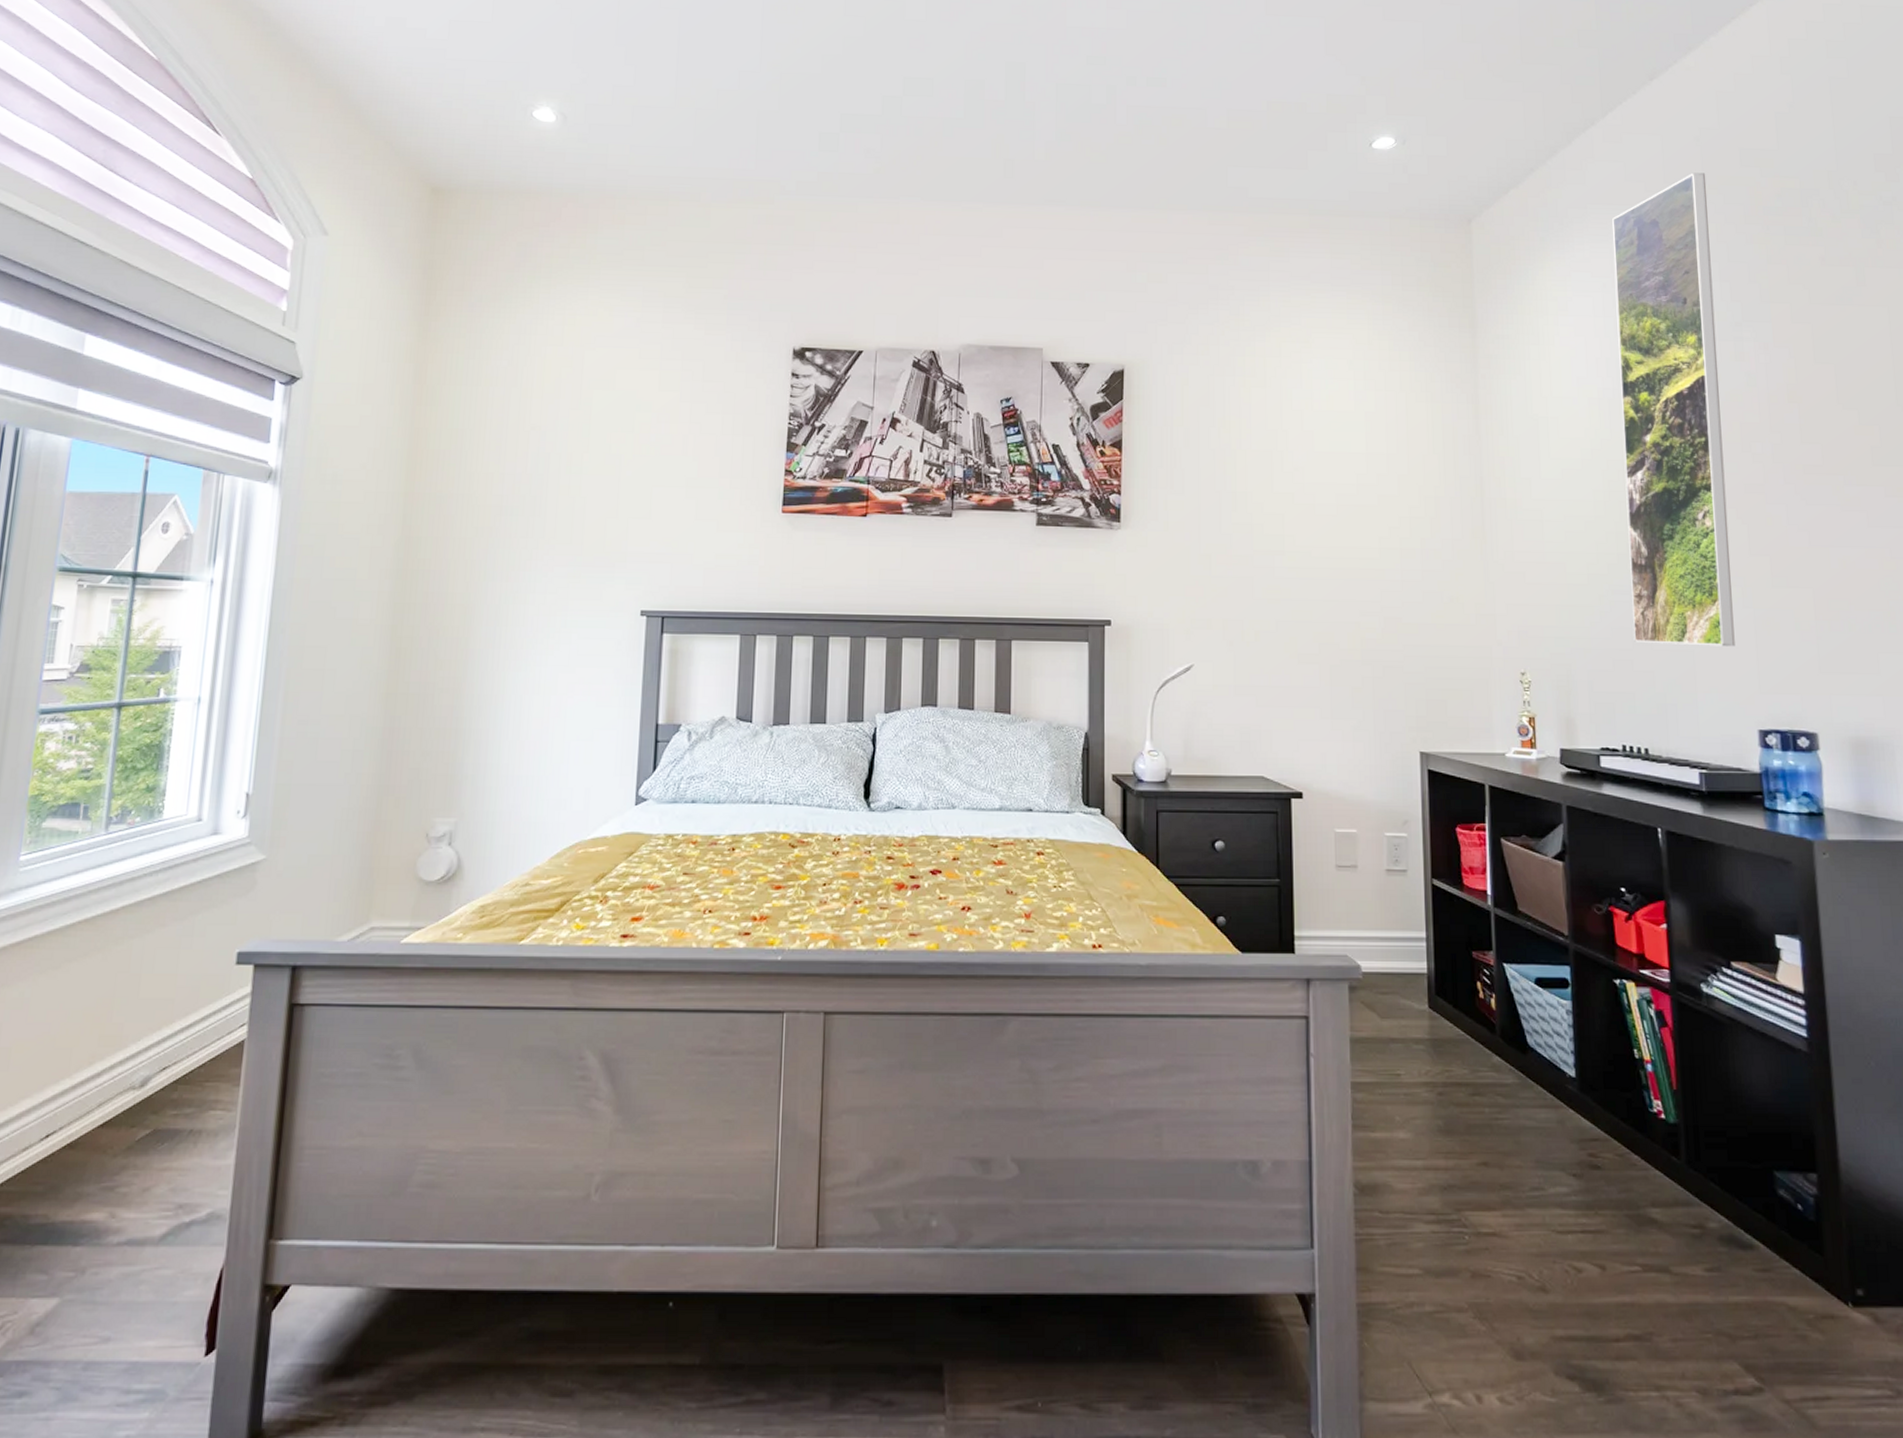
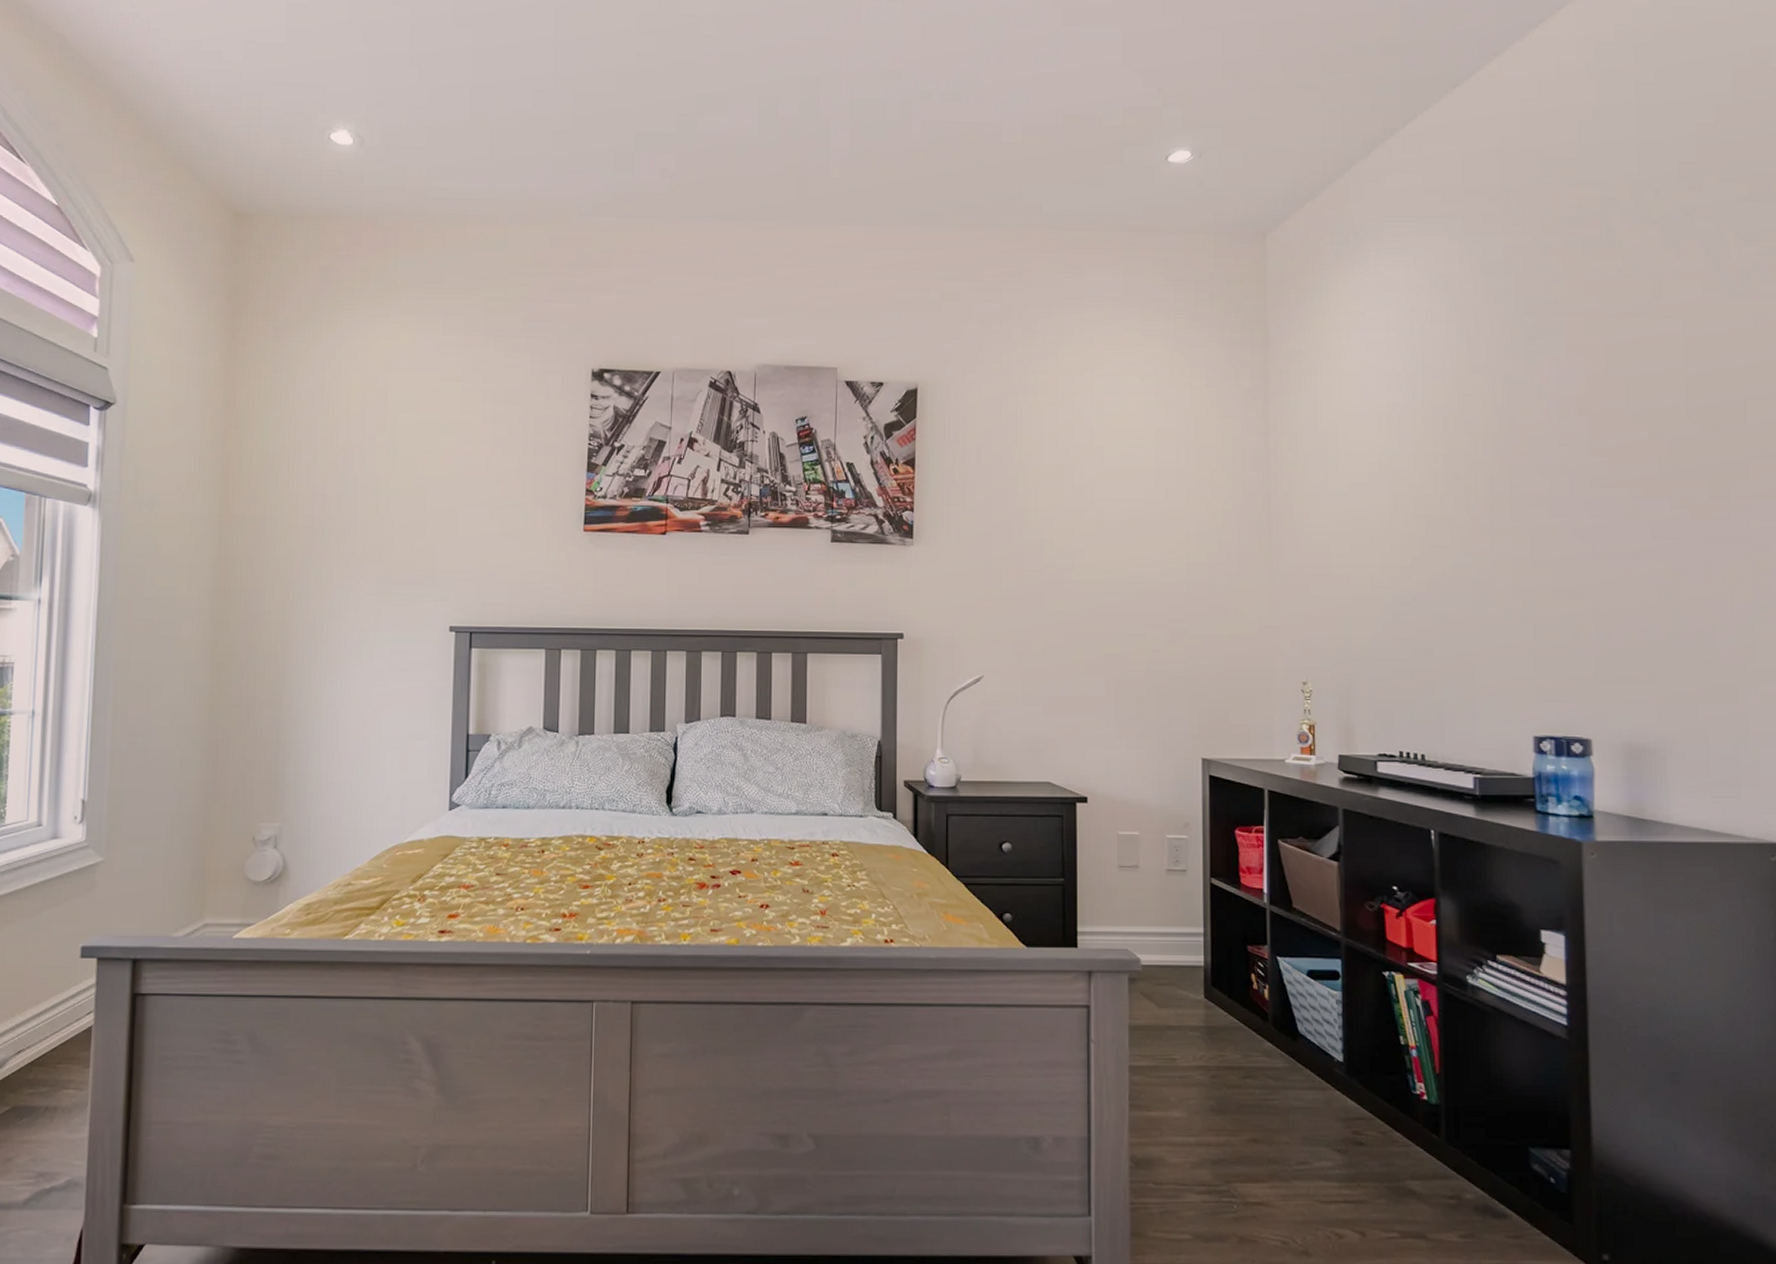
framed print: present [1612,172,1735,647] -> none [1408,183,1514,656]

